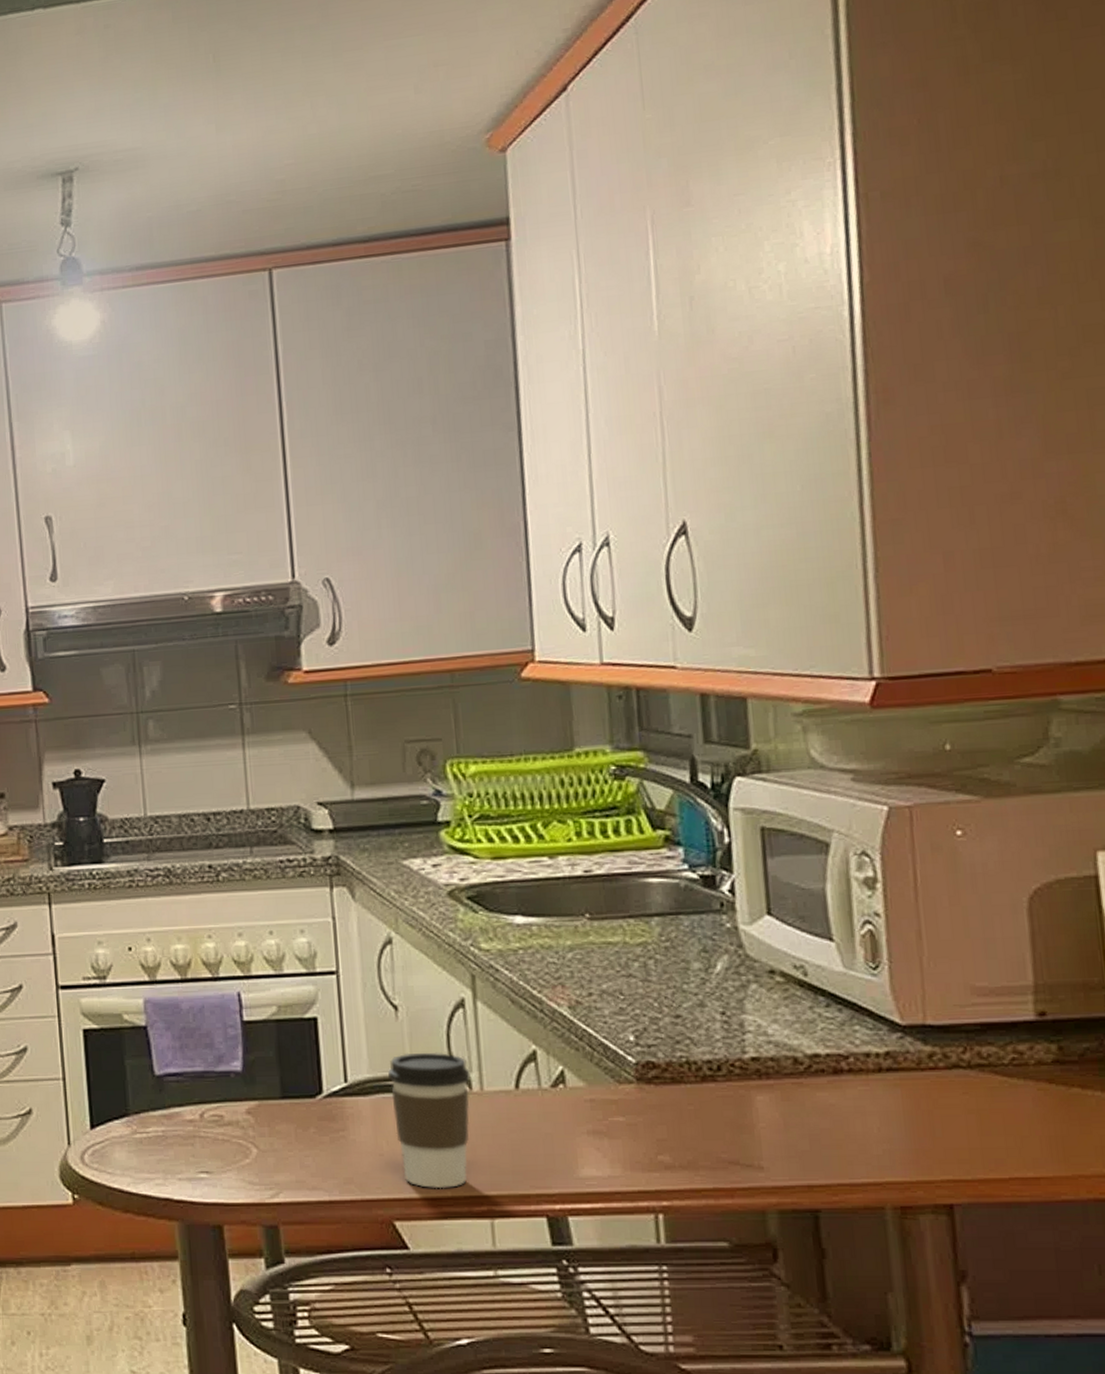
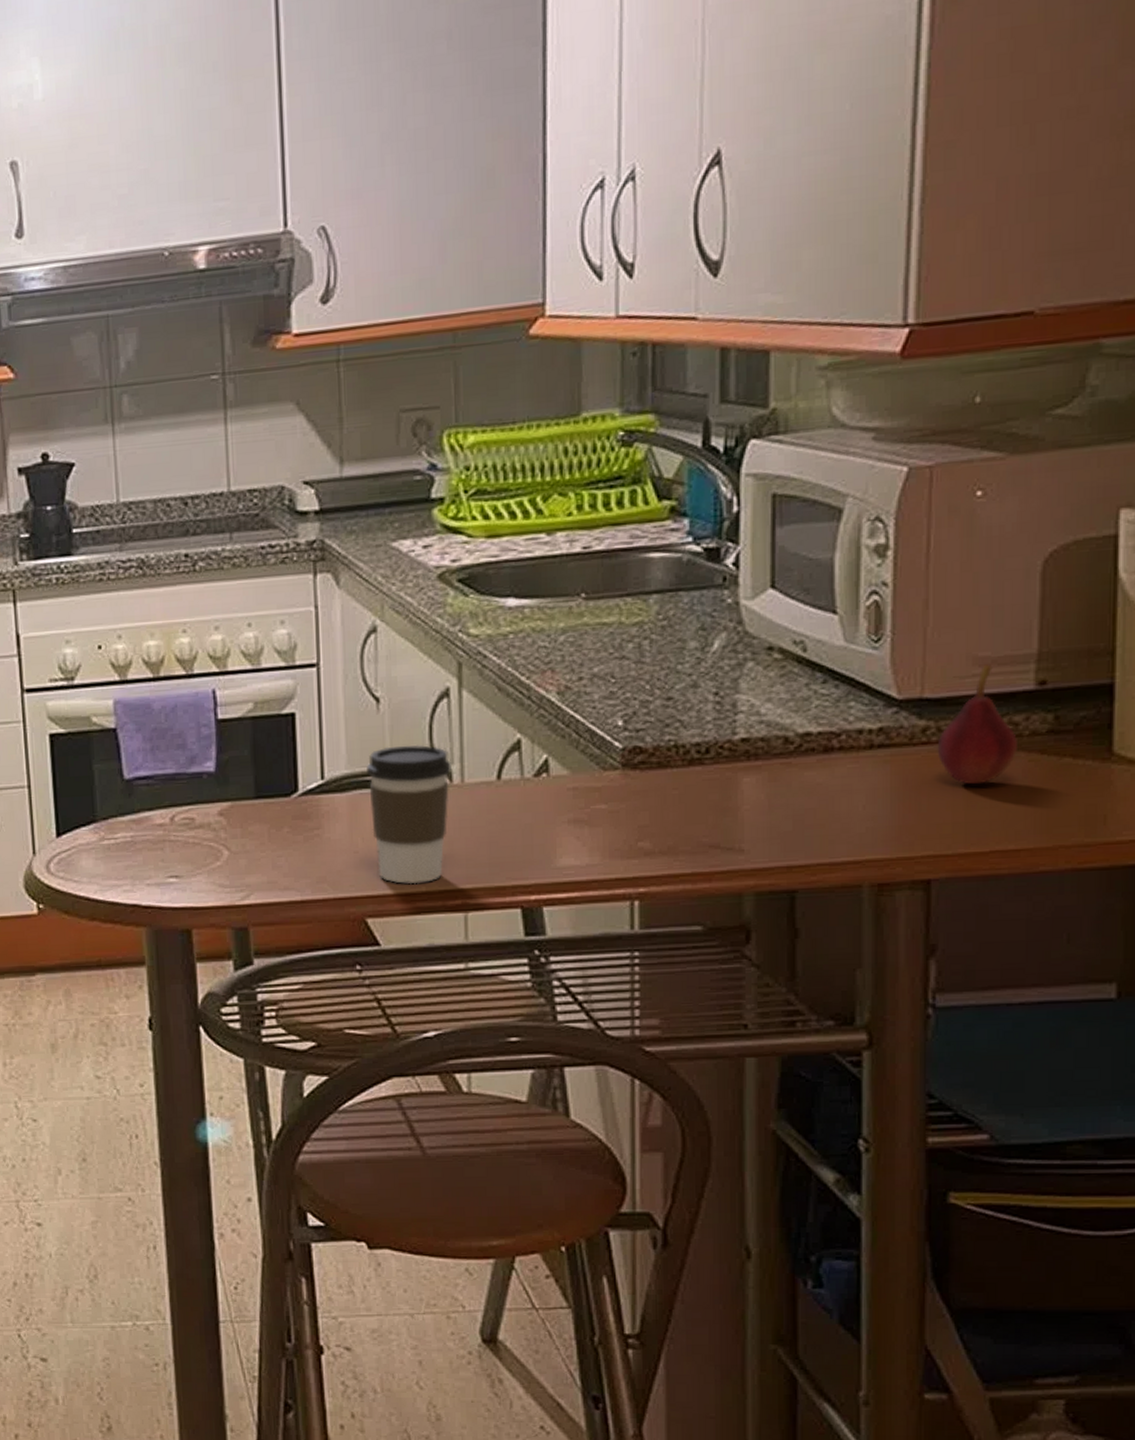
fruit: none [944,994,1025,1111] -> present [937,664,1017,785]

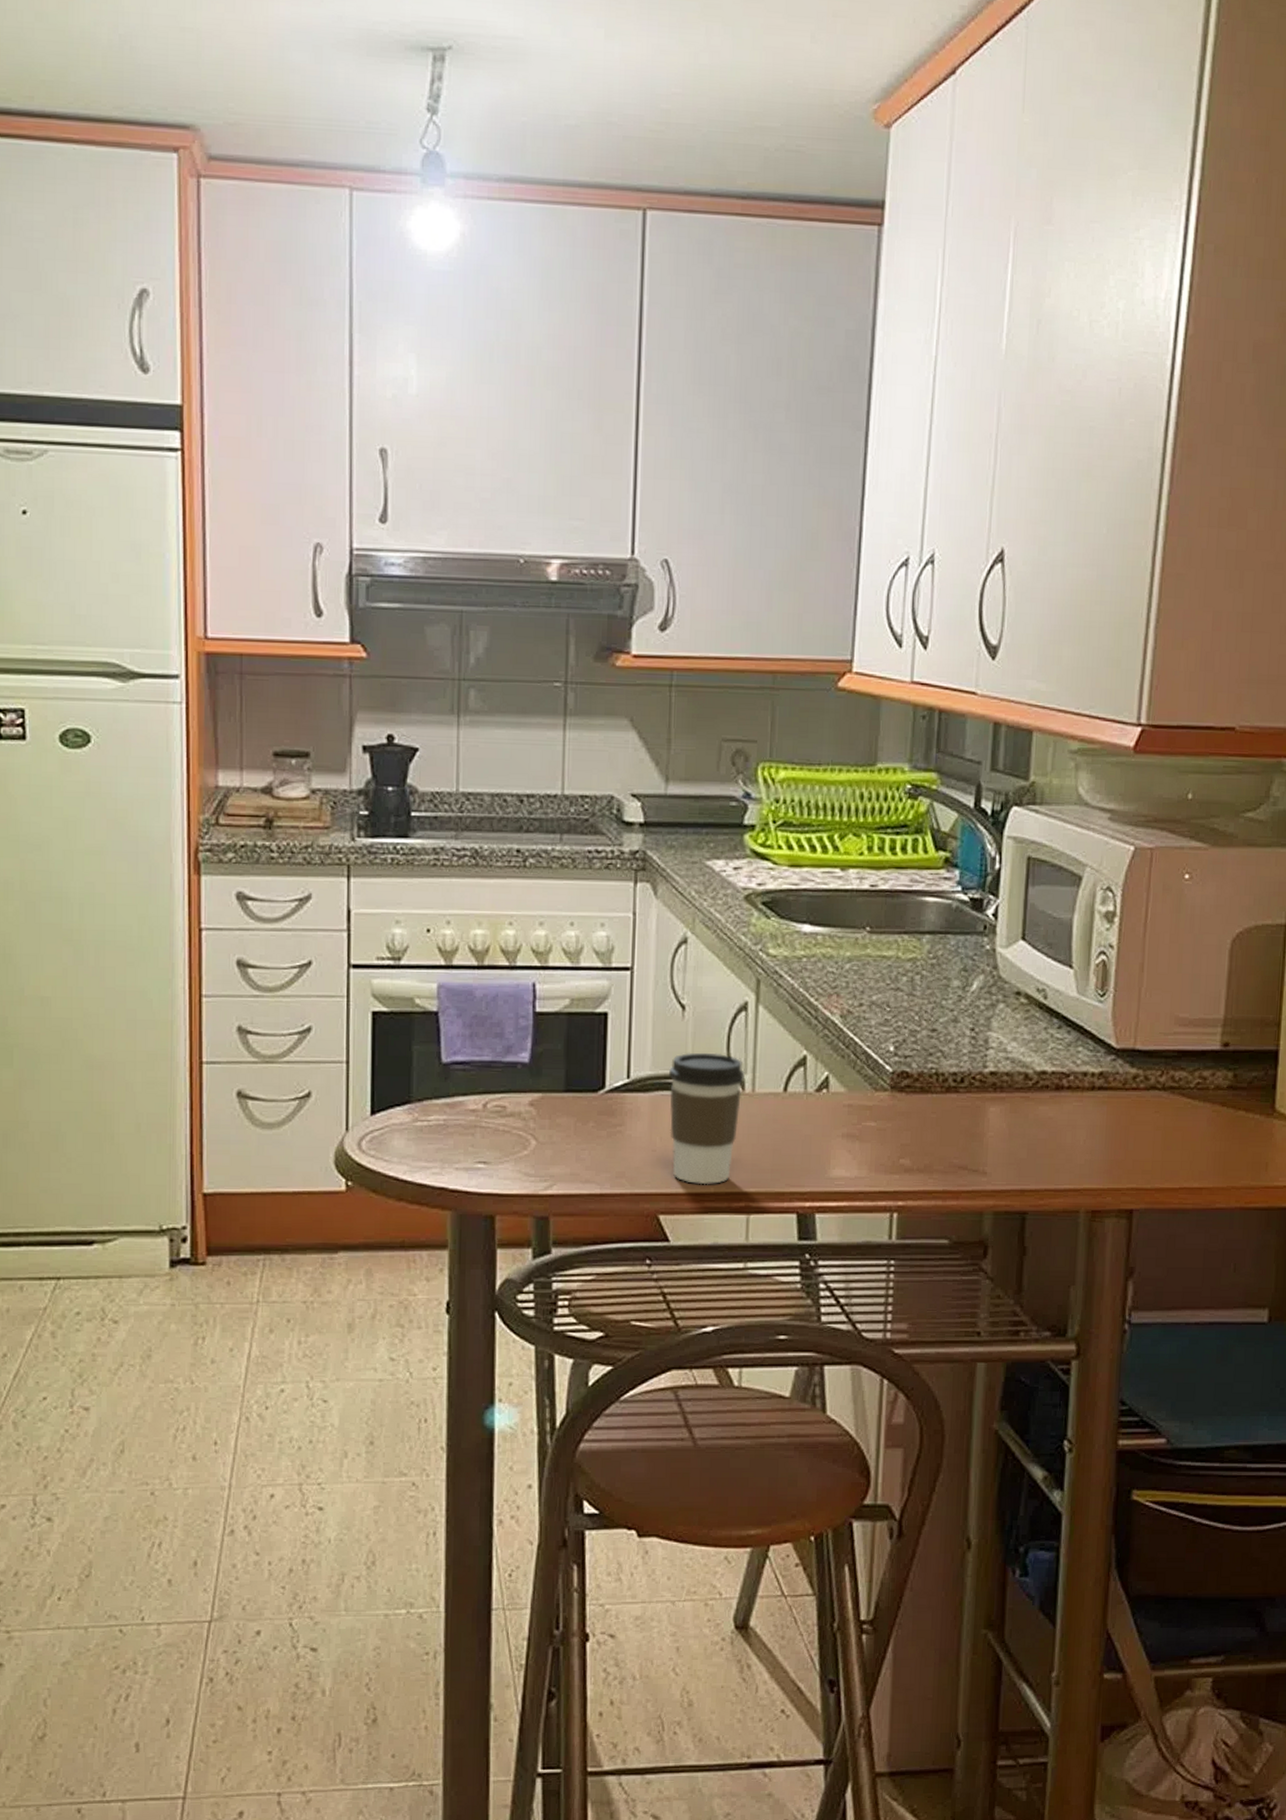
fruit: present [937,664,1017,785] -> none [1143,1024,1205,1129]

